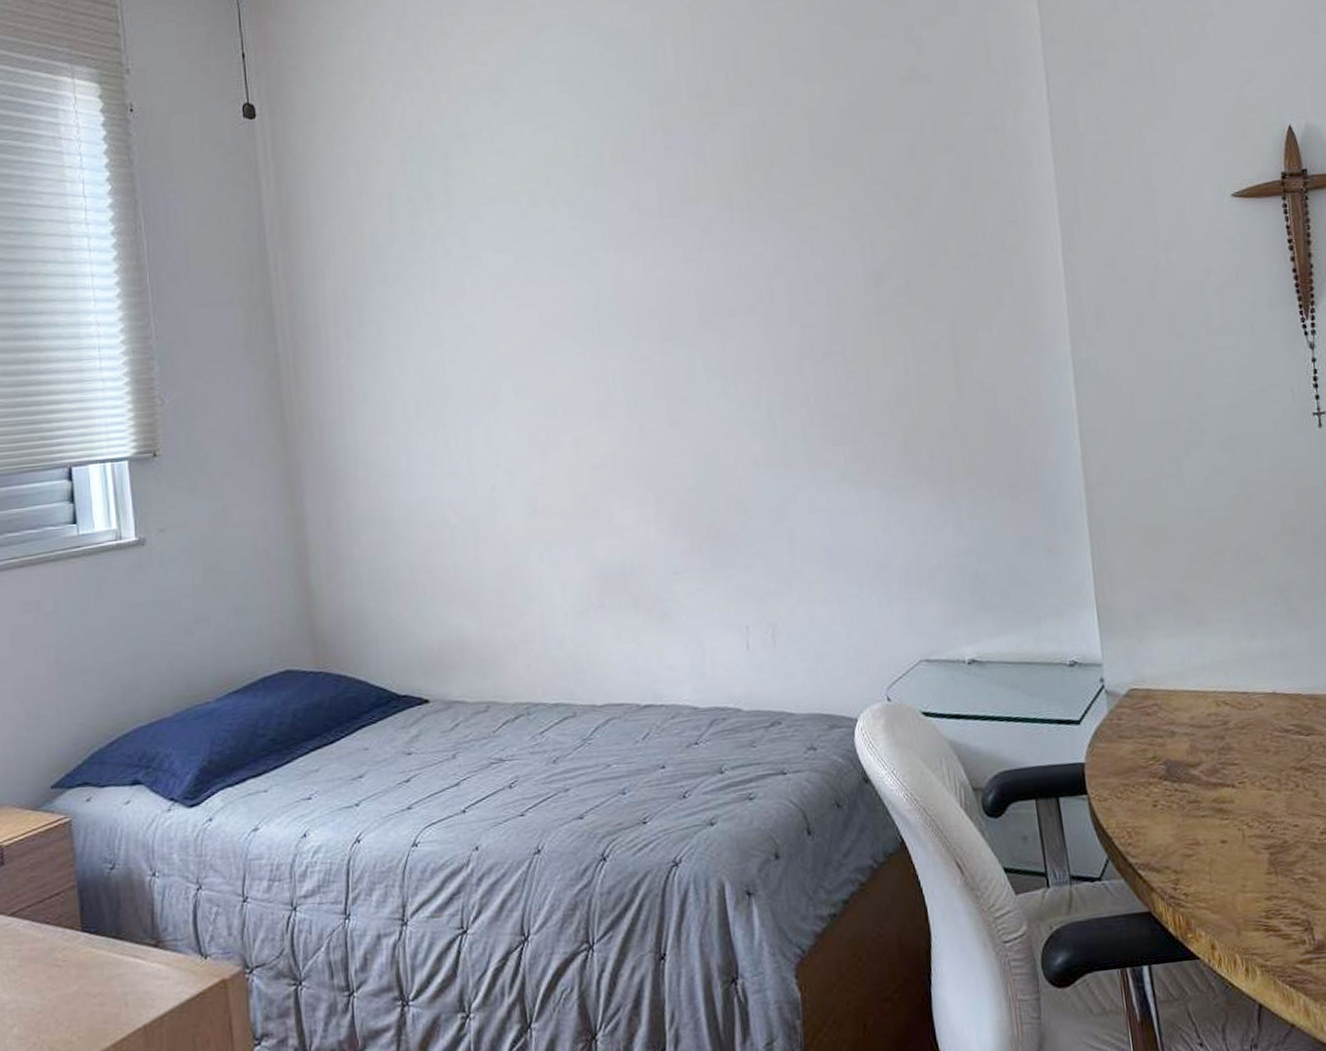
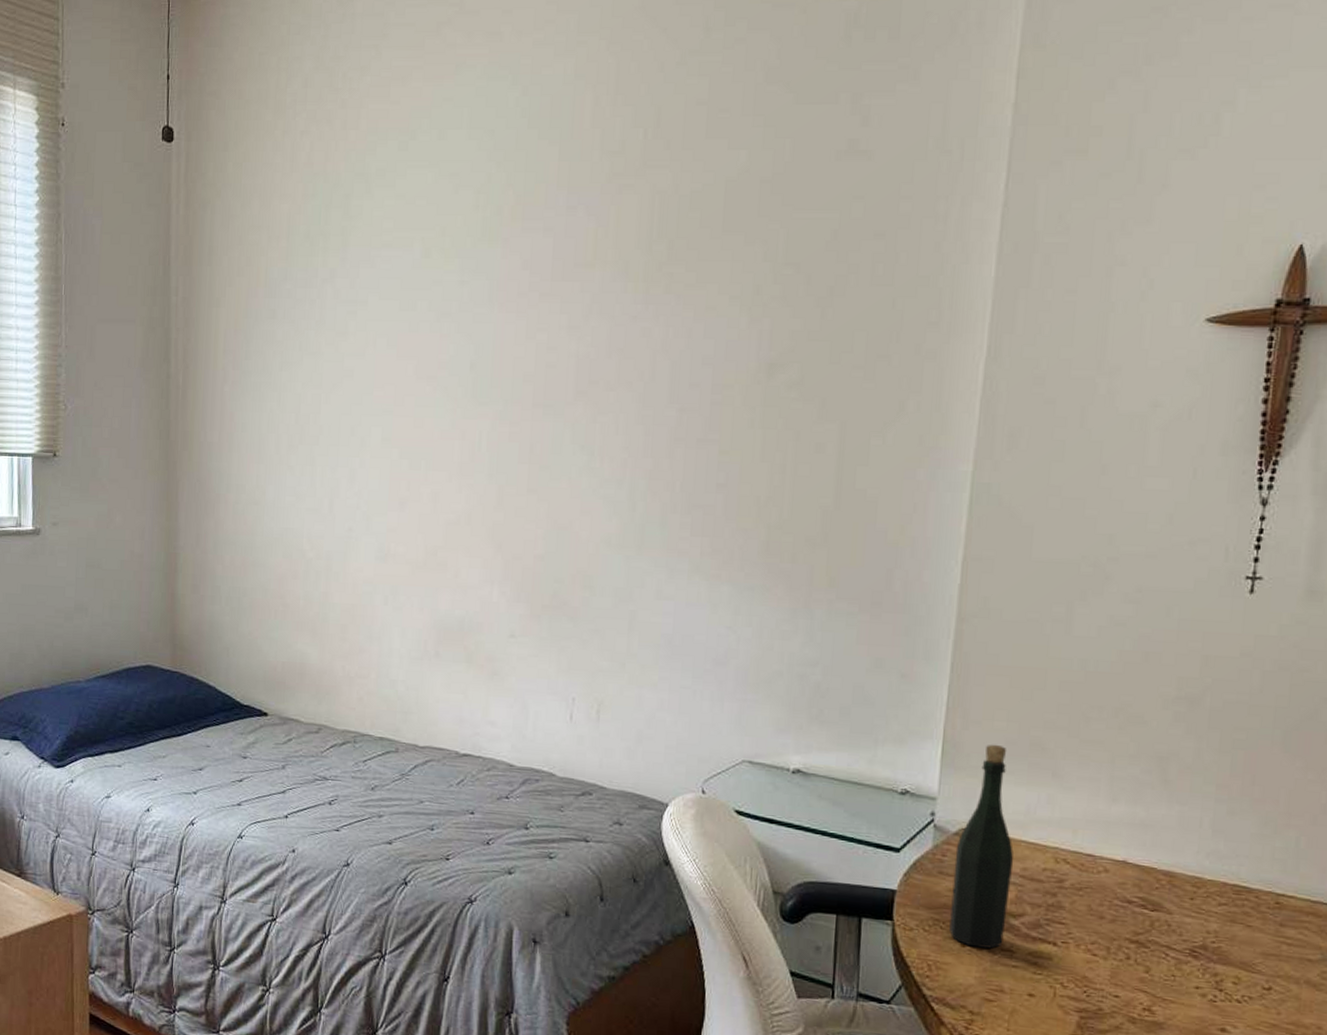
bottle: none [1129,601,1189,805] -> present [949,744,1014,949]

